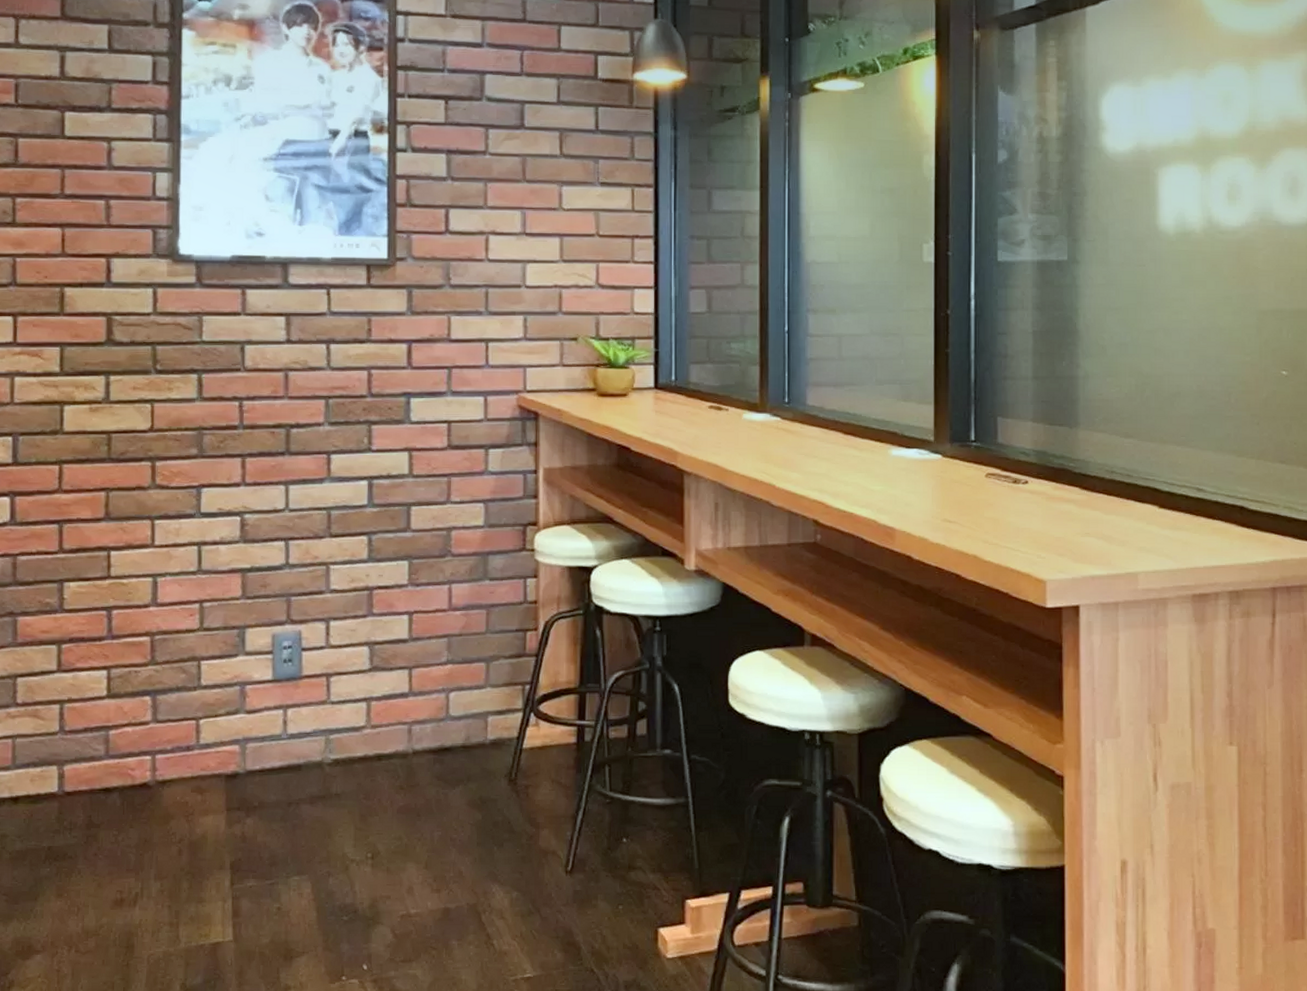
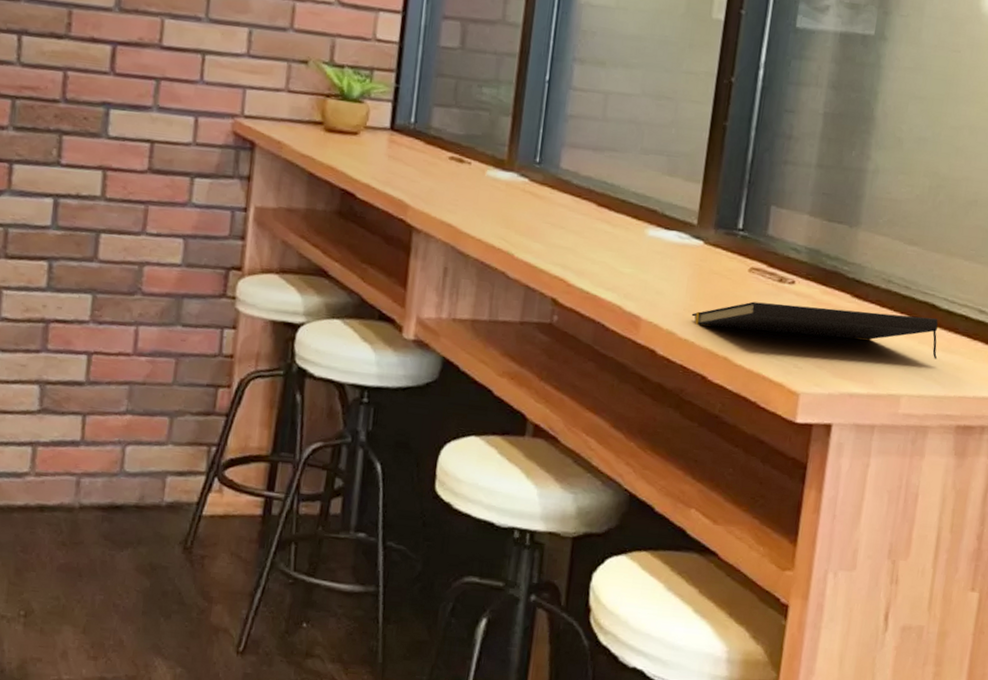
notepad: none [939,500,1166,537] -> present [691,301,939,359]

